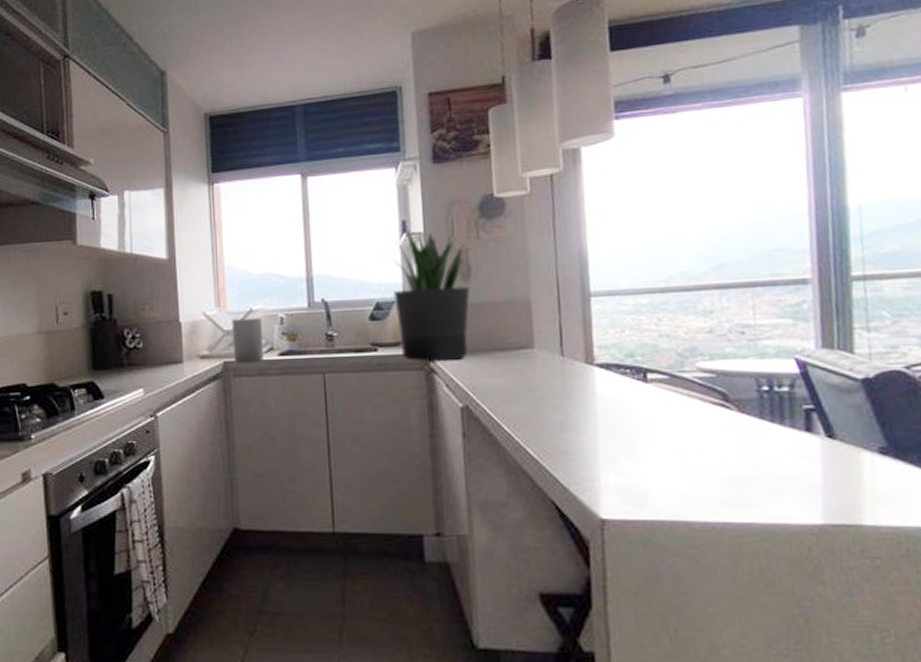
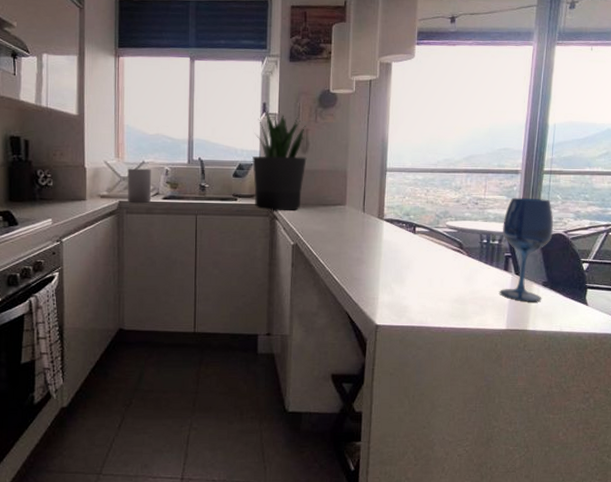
wineglass: none [792,317,885,479] -> present [500,197,553,301]

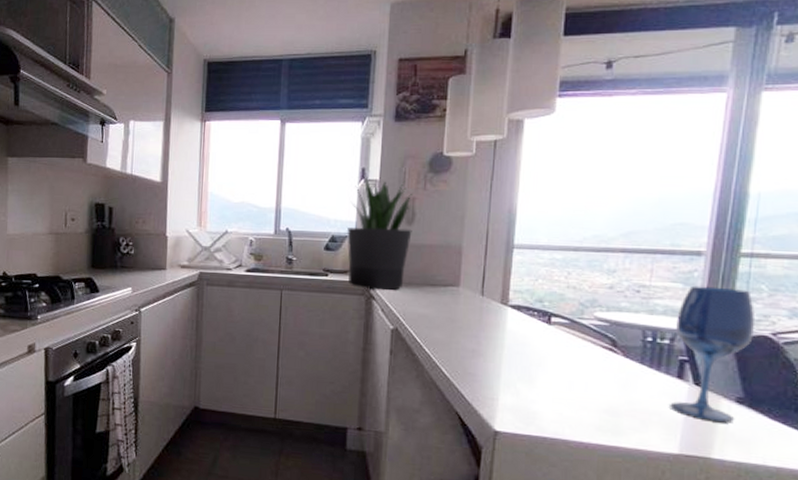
canister: present [127,168,151,204] -> none [208,238,234,276]

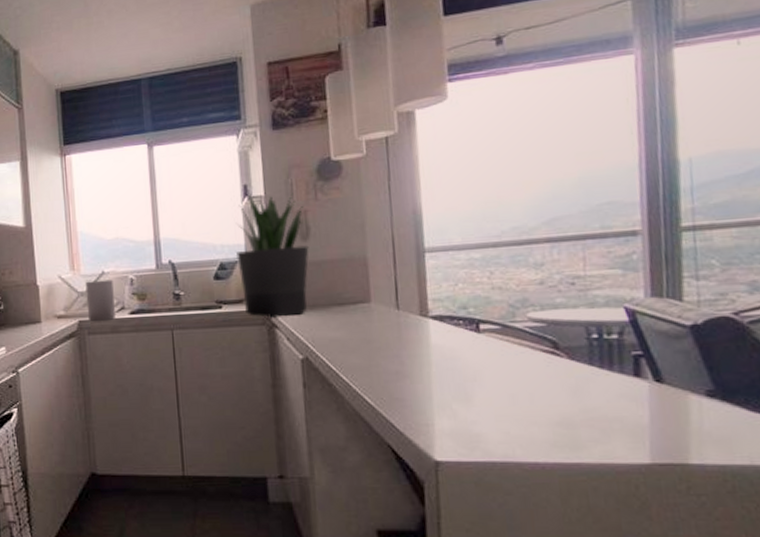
canister: none [208,238,234,276] -> present [85,279,115,322]
wineglass: present [670,285,754,422] -> none [621,267,713,421]

